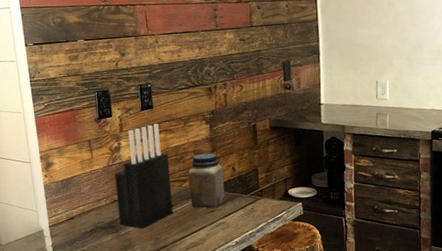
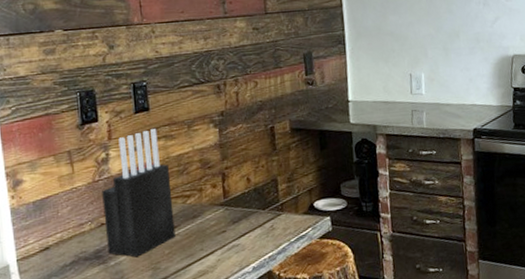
jar: present [188,153,225,208] -> none [193,162,239,229]

